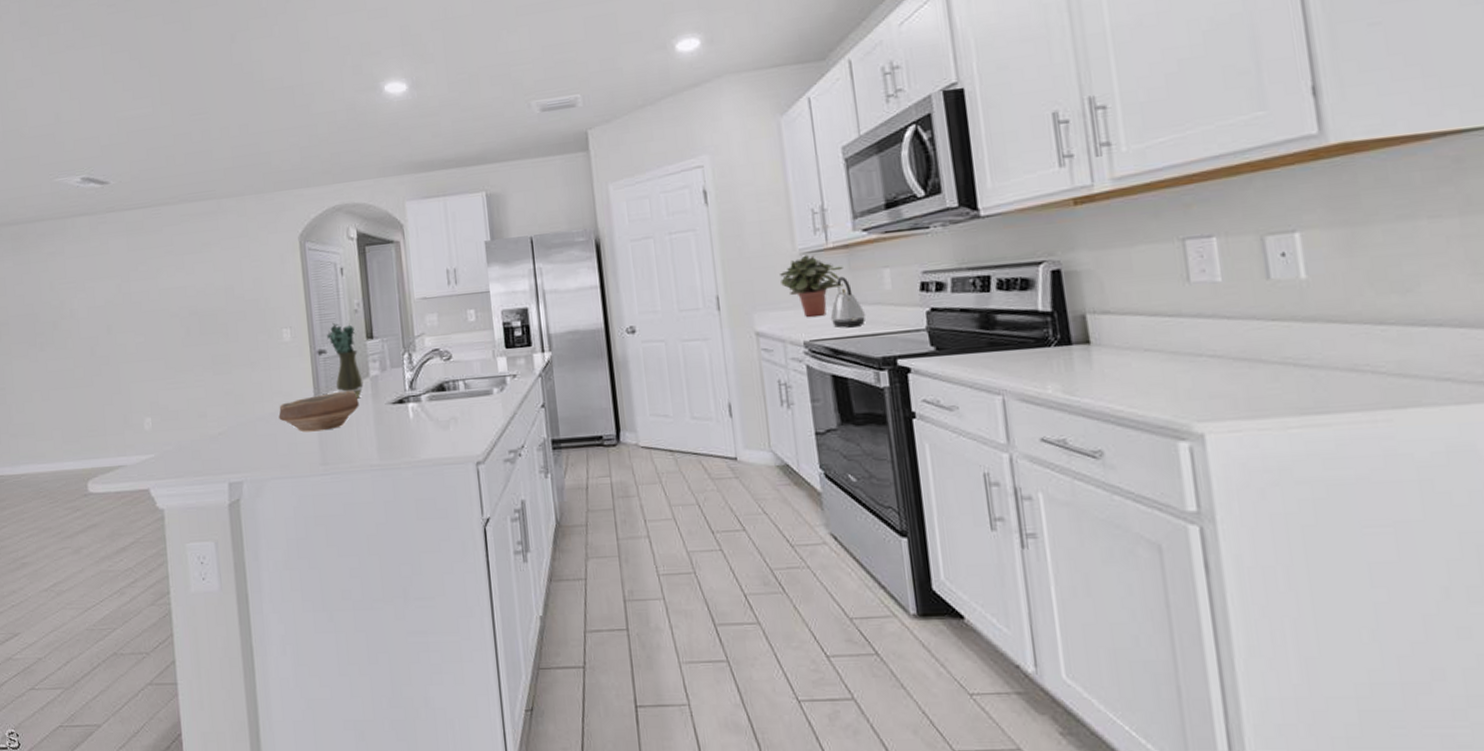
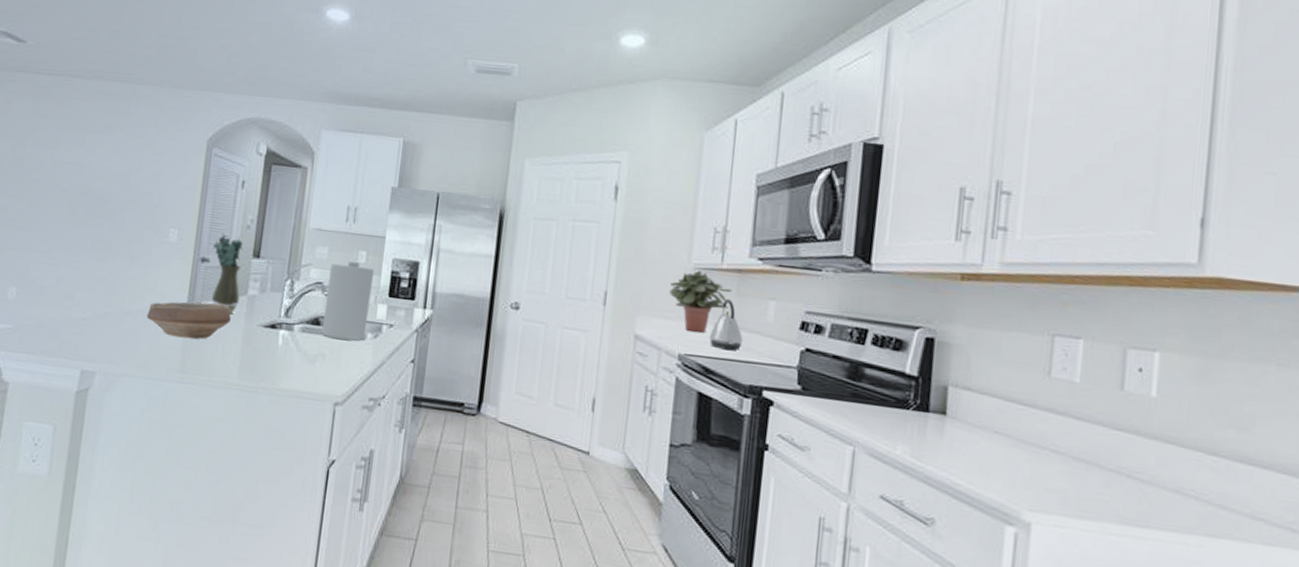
paper towel holder: none [443,322,492,401] -> present [321,261,374,342]

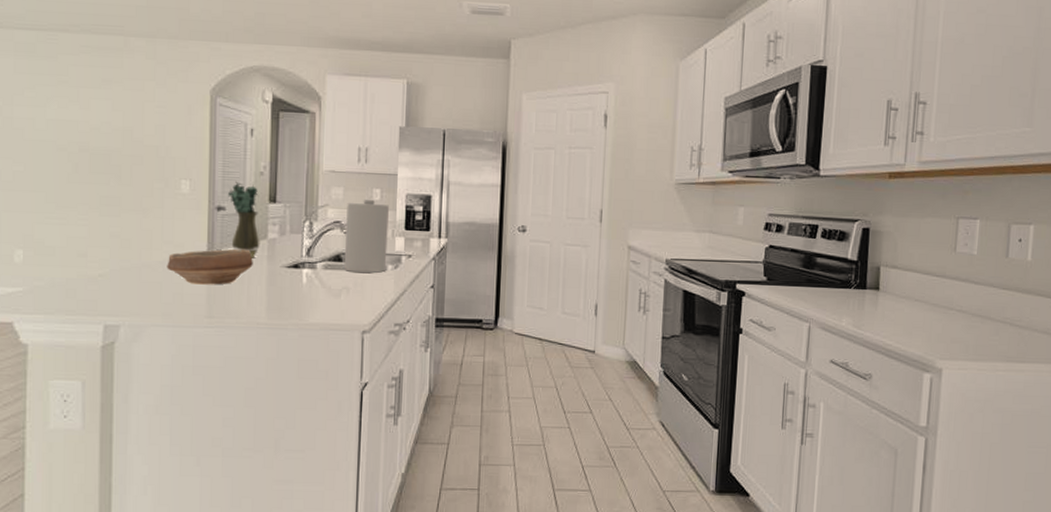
potted plant: present [669,270,732,333] -> none [656,185,708,239]
kettle: present [709,299,744,351] -> none [690,208,719,253]

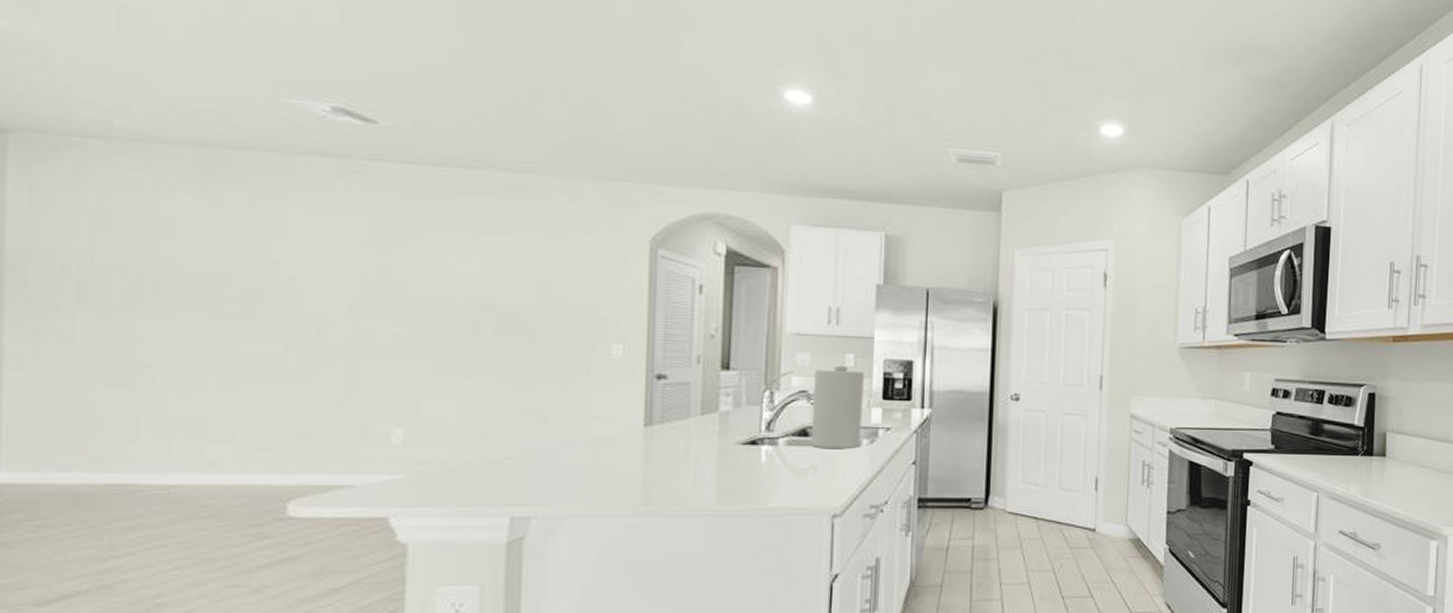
bowl: present [167,249,253,285] -> none [592,423,701,467]
vase: present [228,181,260,258] -> none [671,345,710,434]

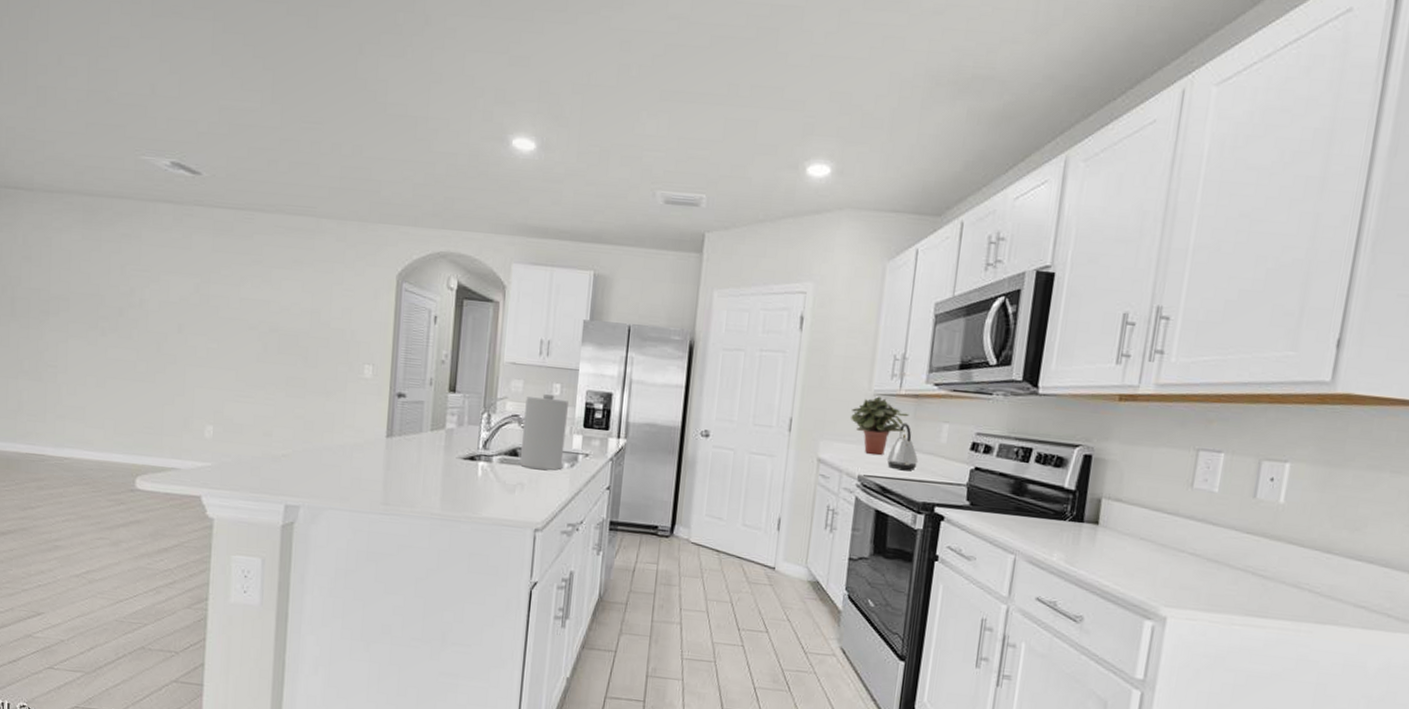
potted plant: none [1159,349,1213,406] -> present [851,396,909,455]
kettle: none [1196,373,1225,421] -> present [886,422,919,471]

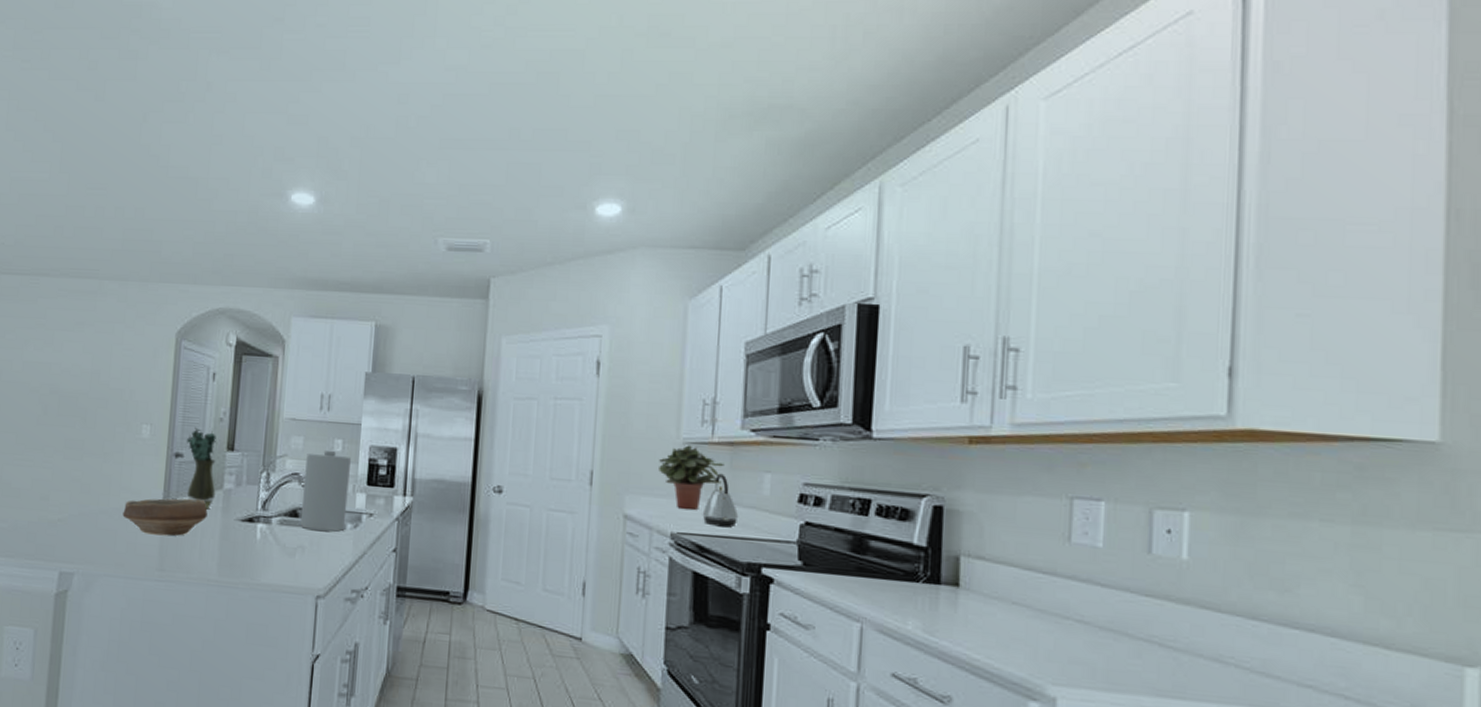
bowl: none [346,436,430,472] -> present [122,498,208,536]
vase: none [409,368,438,448] -> present [186,427,216,510]

